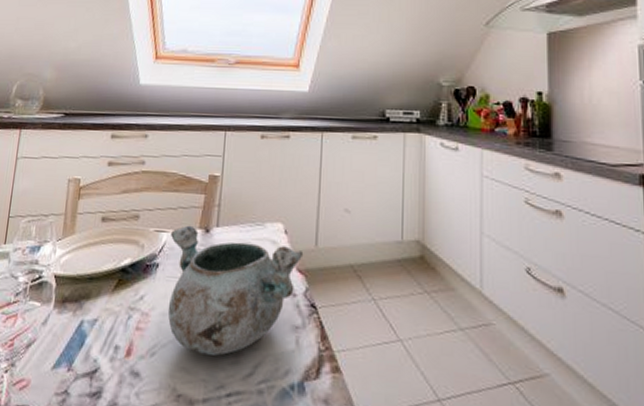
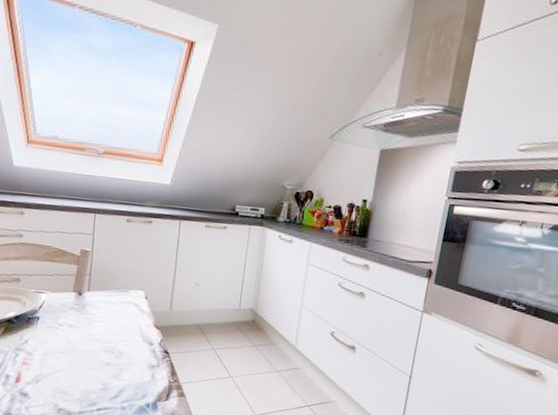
decorative bowl: present [167,225,304,356] -> none [48,288,160,384]

